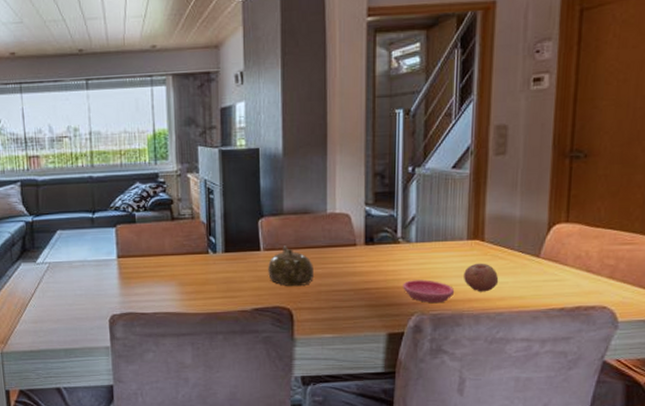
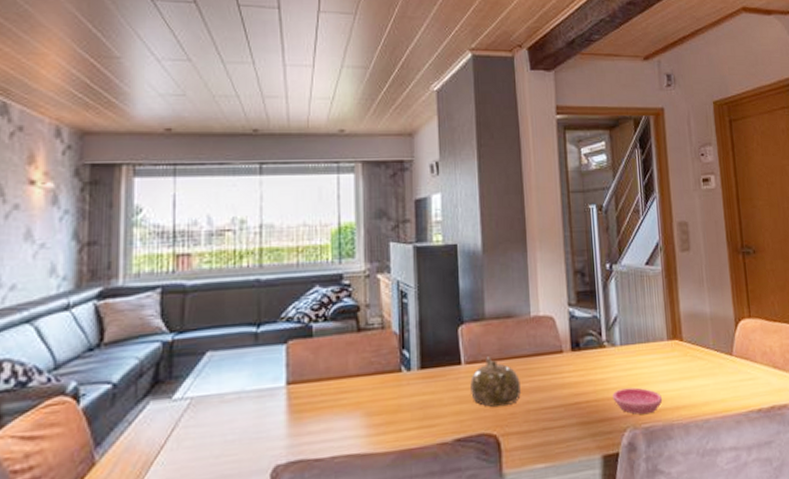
fruit: present [464,263,499,292] -> none [669,364,701,398]

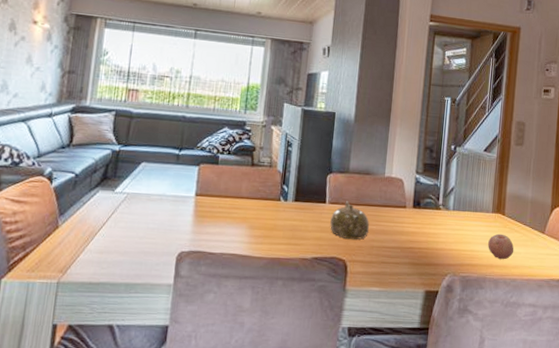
saucer: present [612,387,663,415] -> none [440,243,481,267]
fruit: none [669,364,701,398] -> present [488,233,514,260]

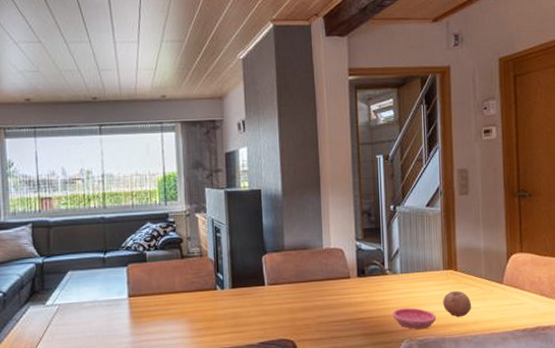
teapot: present [330,201,369,240] -> none [272,280,314,319]
saucer: none [440,243,481,267] -> present [392,307,437,330]

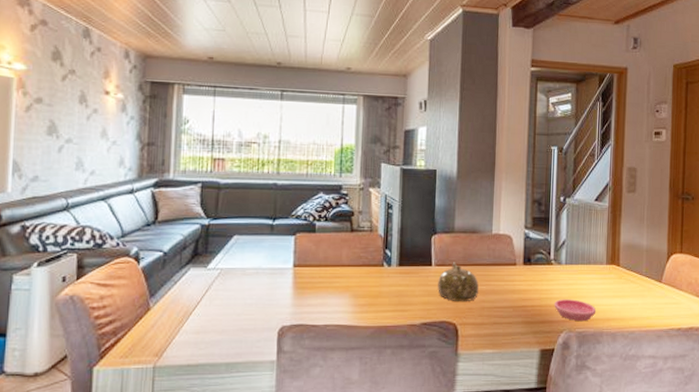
teapot: none [272,280,314,319] -> present [438,262,479,301]
fruit: present [443,290,472,318] -> none [604,285,631,312]

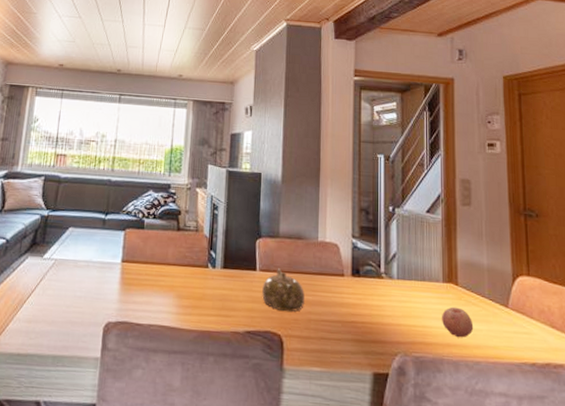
saucer: present [554,299,597,322] -> none [387,317,435,345]
fruit: none [604,285,631,312] -> present [442,306,474,338]

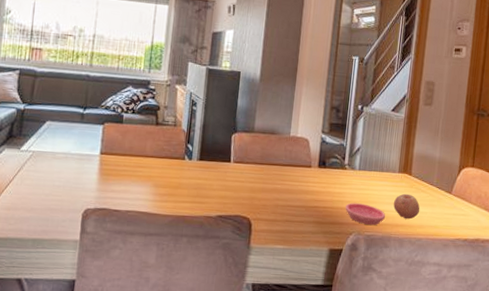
teapot: present [262,268,304,312] -> none [234,160,274,198]
saucer: none [387,317,435,345] -> present [345,203,386,226]

